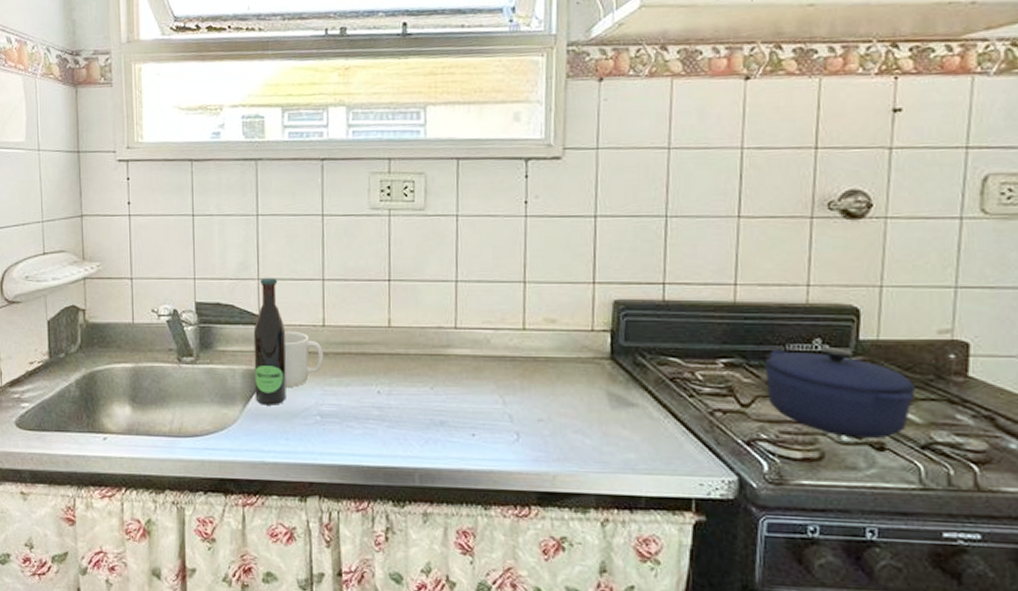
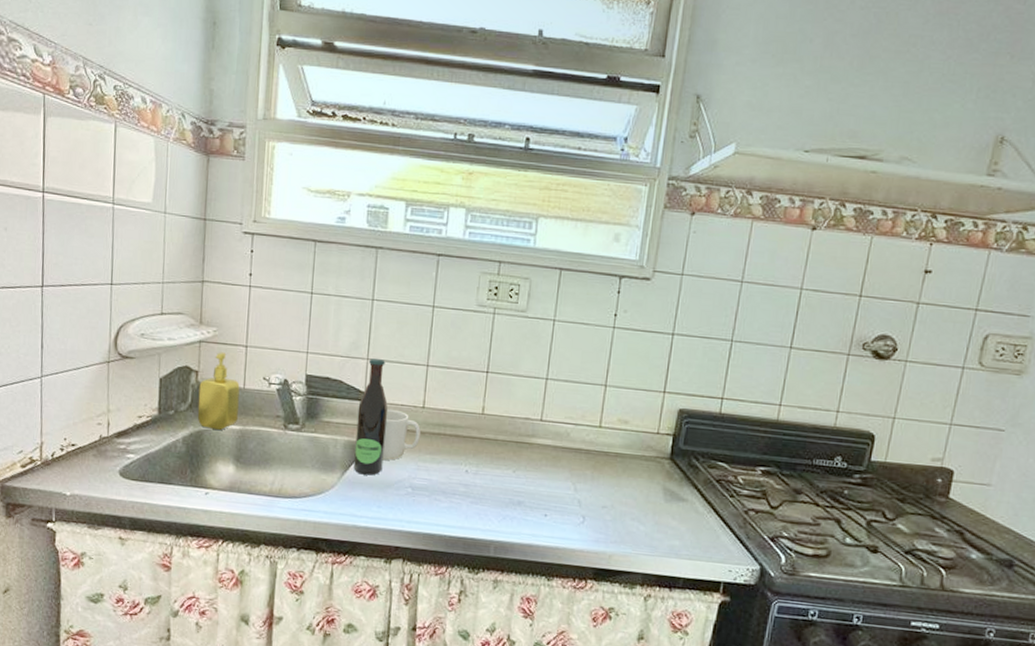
soap dispenser: none [87,287,129,369] -> present [197,352,240,430]
cooking pot: present [764,347,916,439] -> none [792,463,908,543]

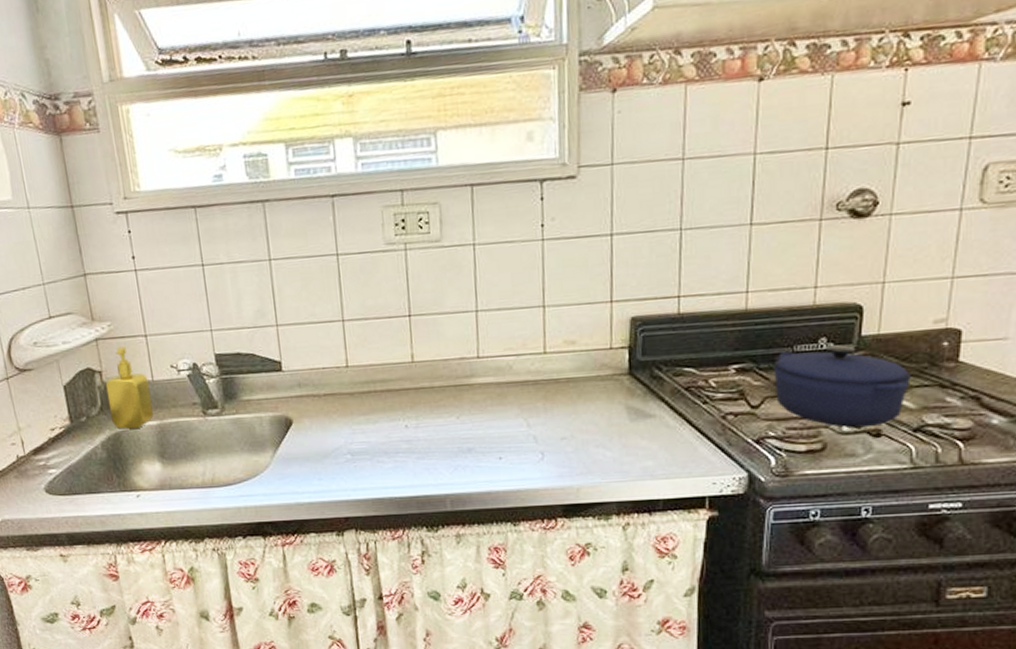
bottle: present [353,357,389,476] -> none [277,322,316,449]
mug: present [382,409,421,460] -> none [308,374,350,429]
cooking pot: none [792,463,908,543] -> present [773,344,911,428]

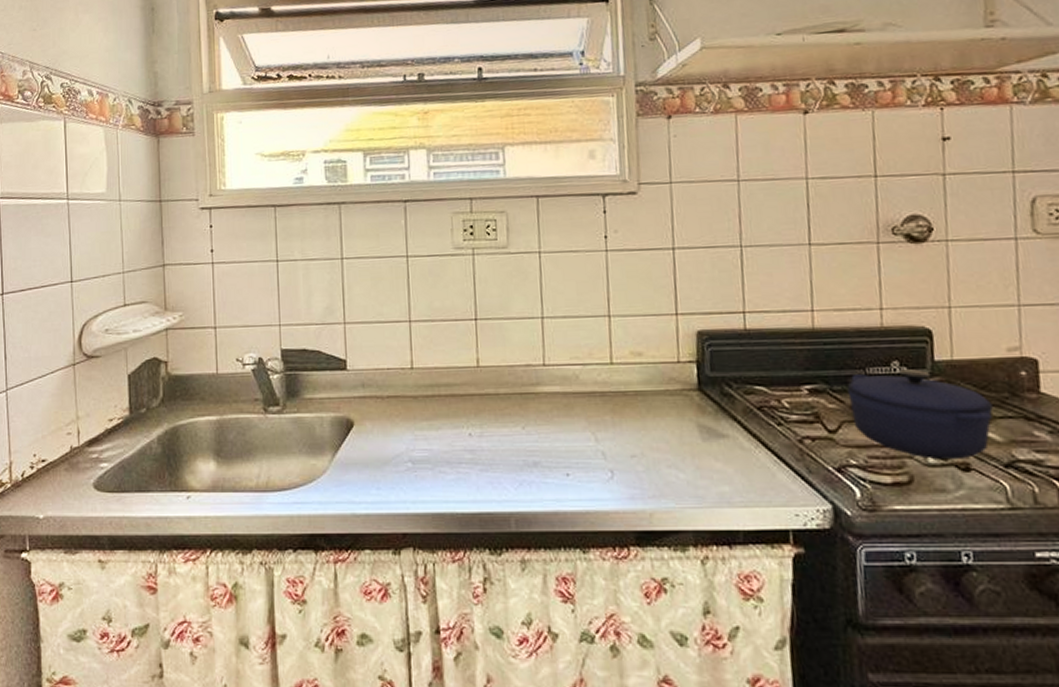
soap dispenser: present [105,346,153,429] -> none [170,337,214,423]

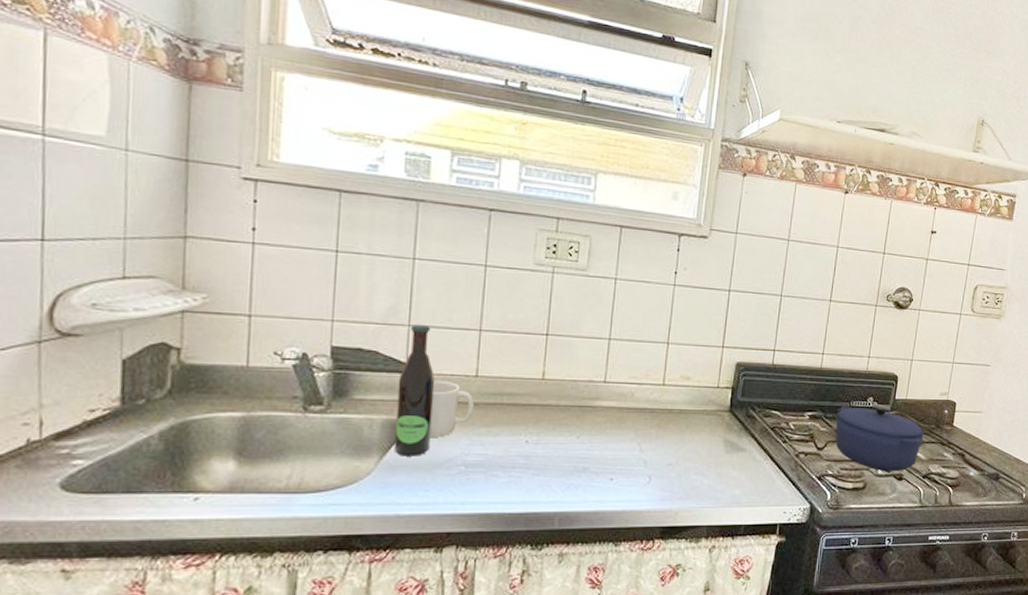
bottle: none [341,320,377,454] -> present [394,323,436,456]
mug: none [372,375,414,433] -> present [429,380,475,437]

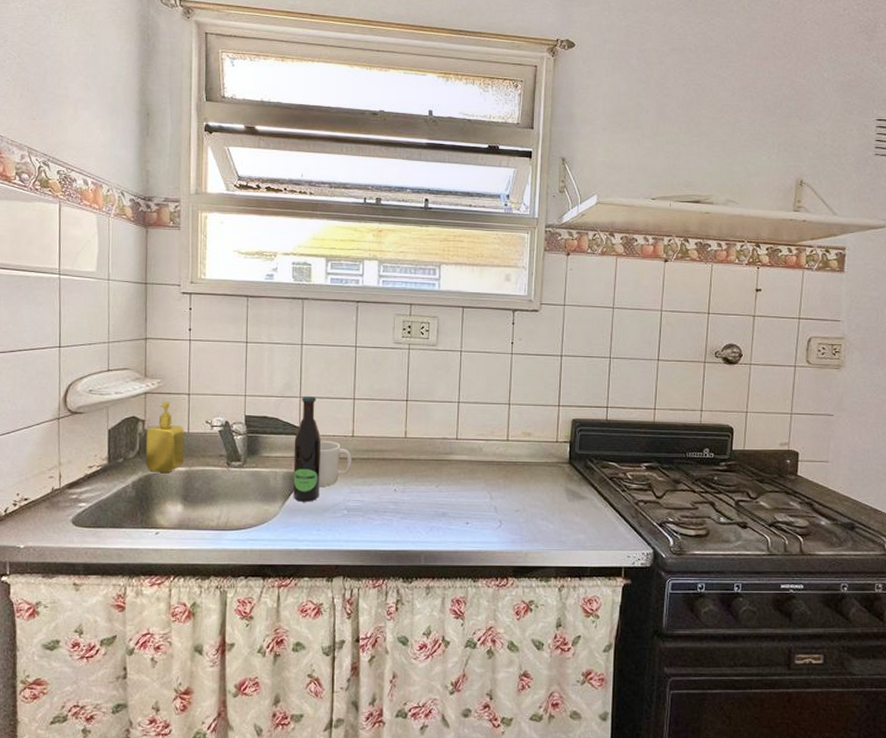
soap dispenser: none [180,323,241,419] -> present [145,401,184,472]
cooking pot: present [835,404,924,472] -> none [672,455,766,520]

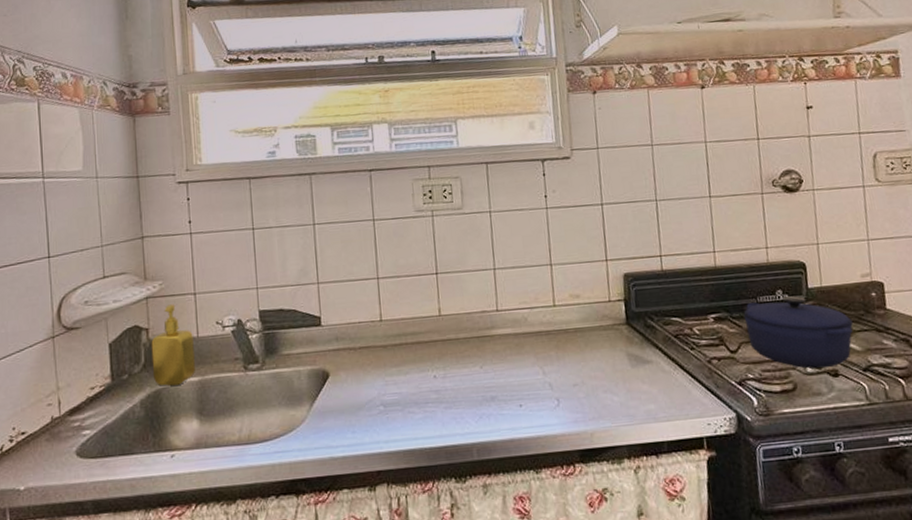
bottle: present [293,395,322,502] -> none [316,280,351,402]
mug: present [318,440,353,486] -> none [345,328,384,382]
cooking pot: none [672,455,766,520] -> present [743,296,853,369]

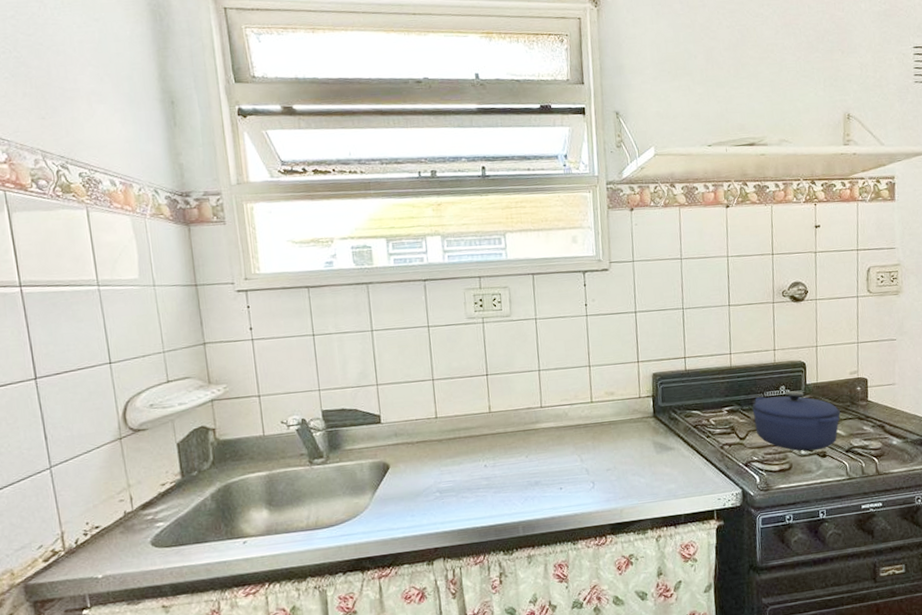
soap dispenser: present [151,304,195,386] -> none [218,406,263,481]

